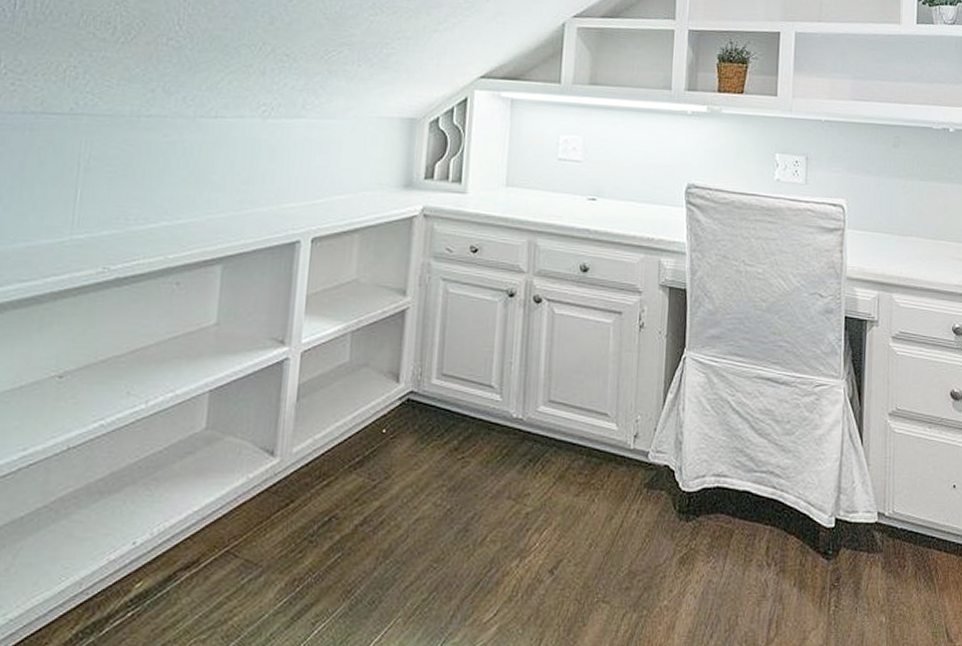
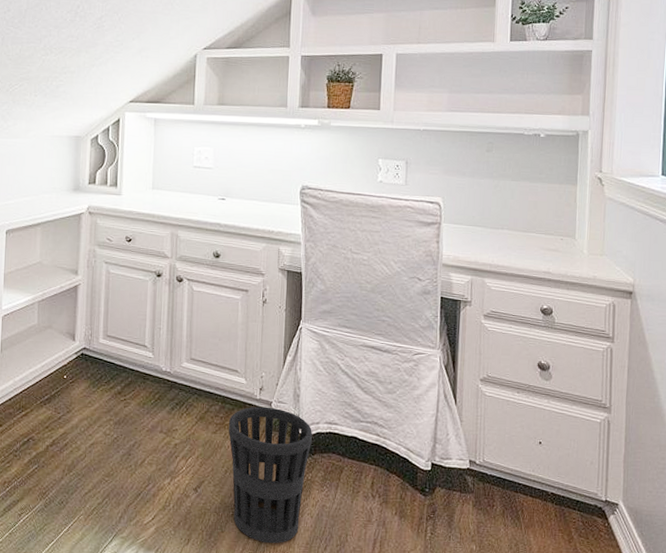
wastebasket: none [594,458,698,636] -> present [228,406,313,544]

